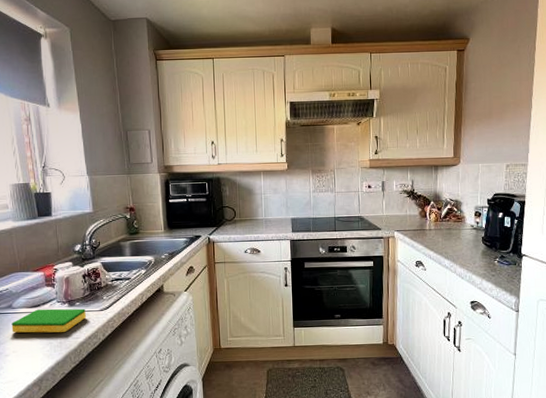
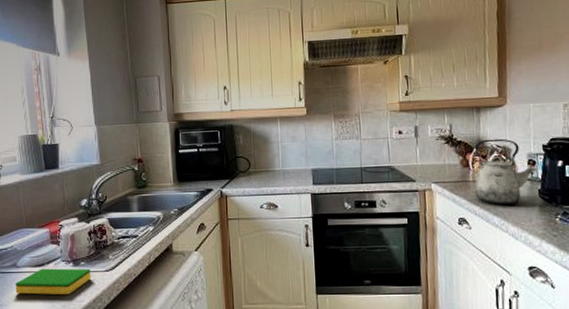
kettle: none [430,193,483,250] -> present [474,138,538,205]

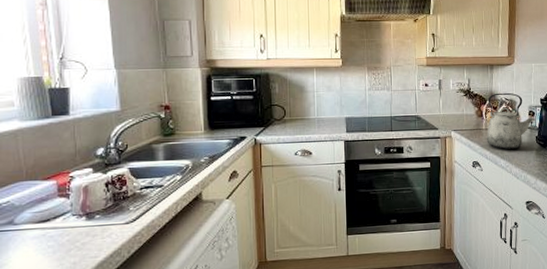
dish sponge: present [15,268,91,295] -> none [12,222,107,254]

